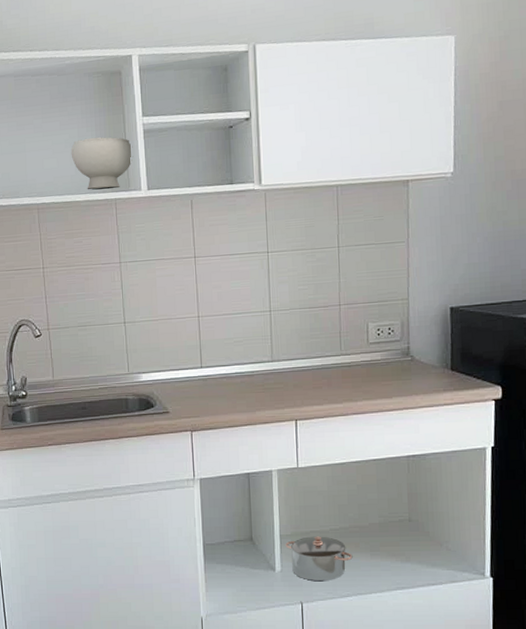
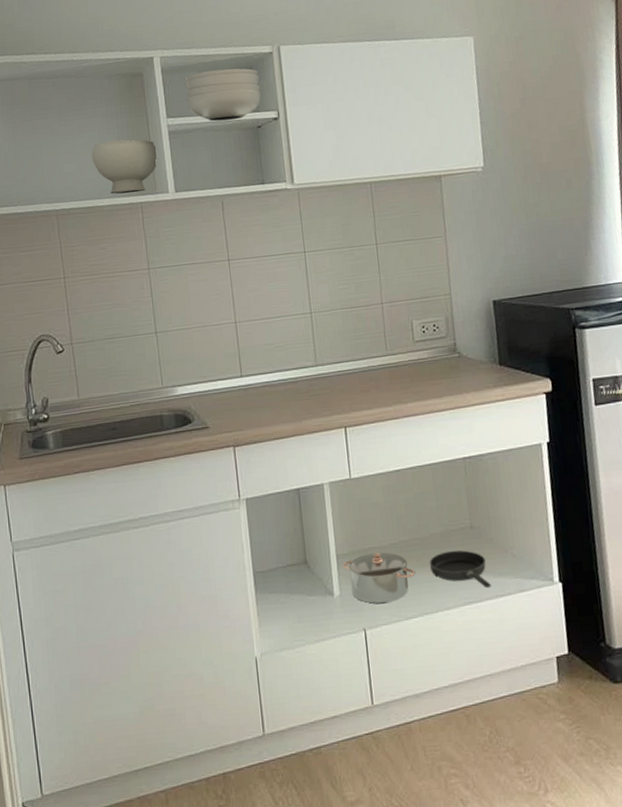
bowl: none [160,67,235,121] -> present [184,68,261,122]
frying pan: none [366,539,424,577] -> present [429,550,491,589]

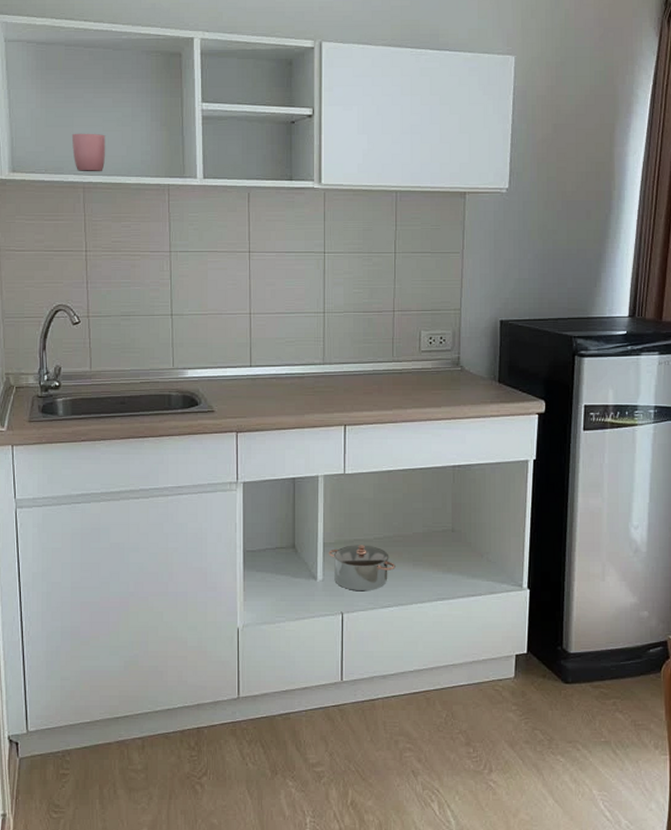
cup: none [41,160,77,200] -> present [71,133,106,172]
bowl: present [91,139,159,194] -> none [123,118,190,174]
bowl: present [184,68,261,122] -> none [223,59,298,113]
frying pan: present [429,550,491,589] -> none [409,550,464,588]

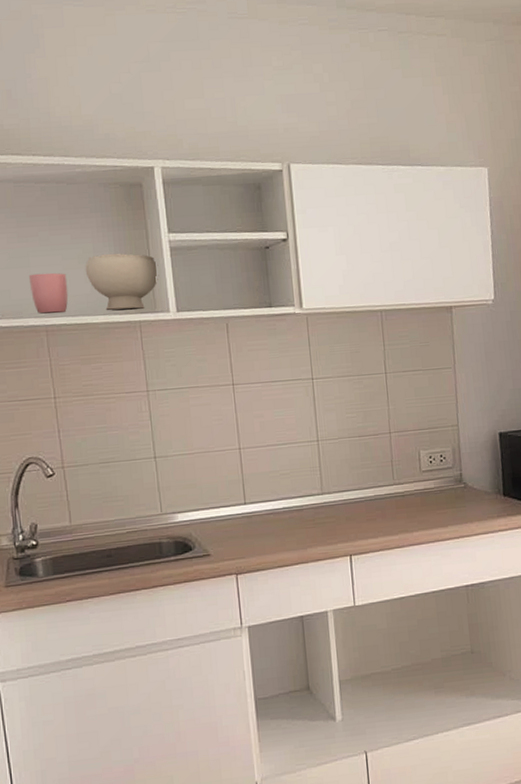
bowl: none [123,118,190,174] -> present [85,253,159,312]
cooking pot: present [328,545,396,592] -> none [345,677,417,727]

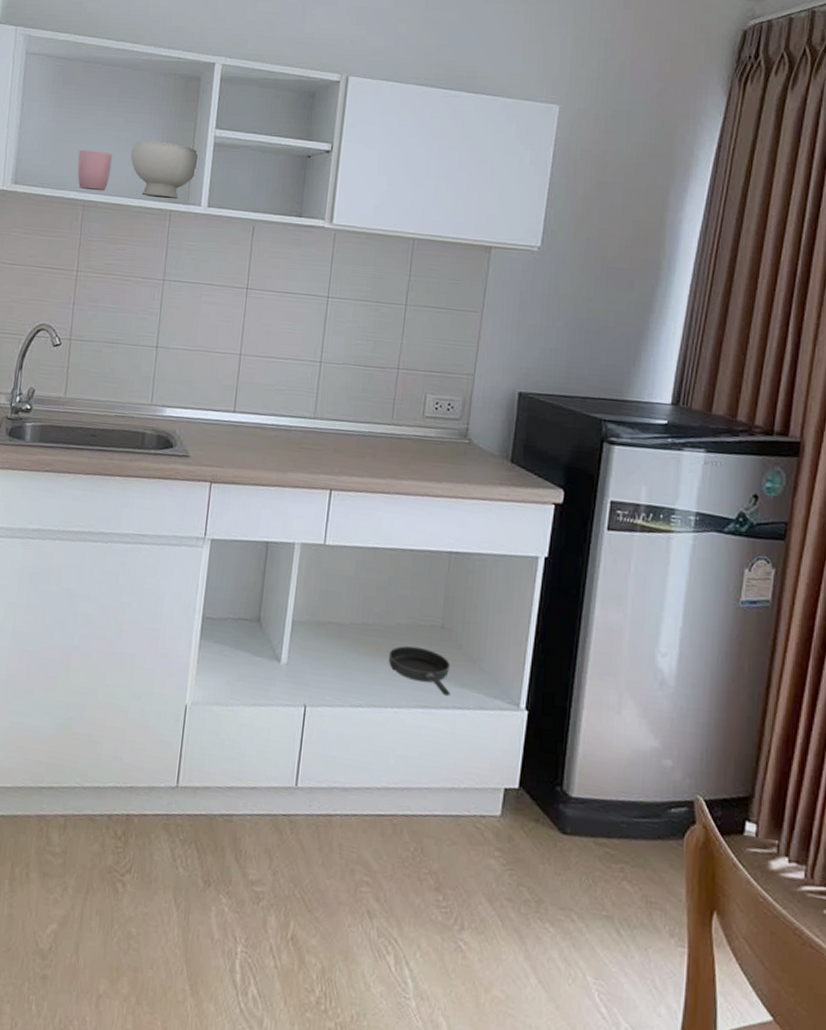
frying pan: none [430,674,489,710] -> present [388,646,451,697]

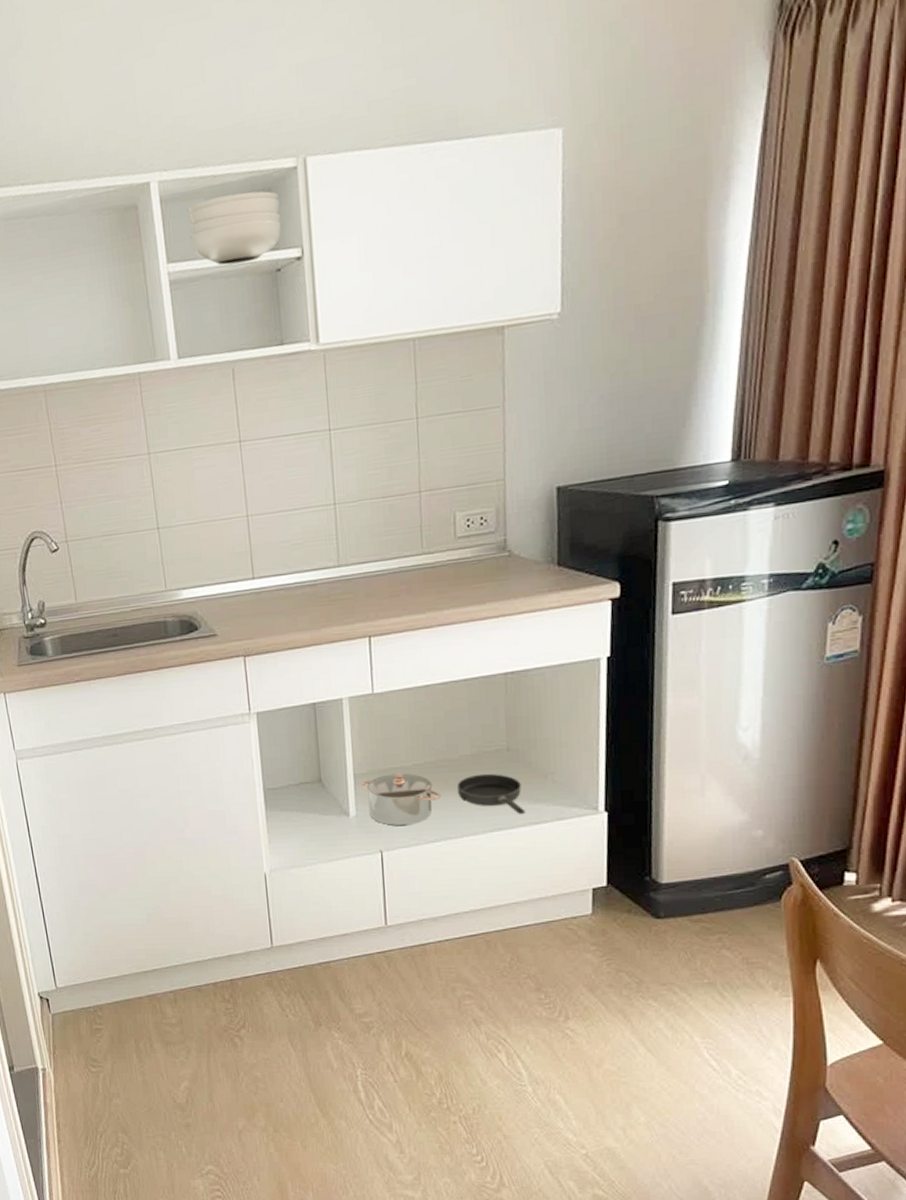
cup: present [77,149,113,192] -> none [24,322,65,372]
bowl: present [130,140,200,200] -> none [80,292,159,364]
bowl: none [239,87,321,145] -> present [187,191,282,266]
cooking pot: none [296,627,372,685] -> present [360,773,441,826]

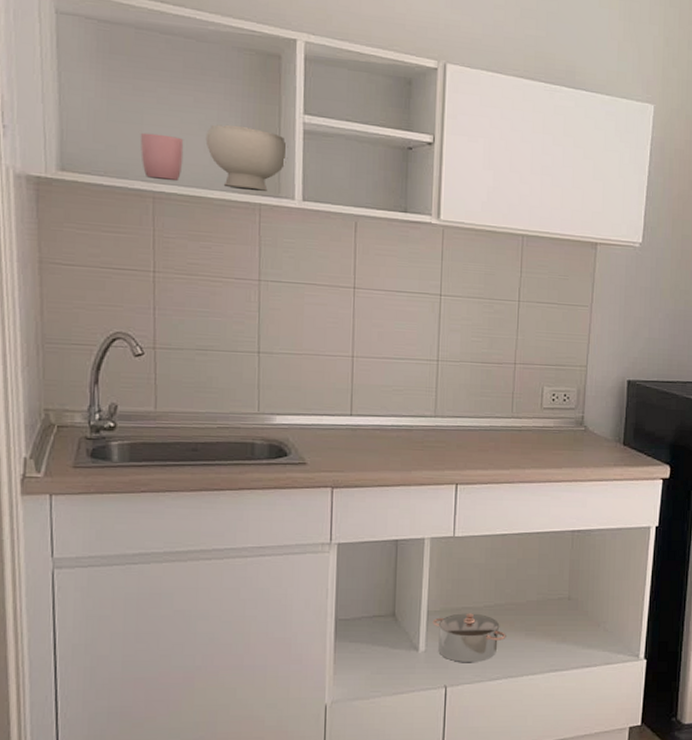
cup: none [24,322,65,372] -> present [139,132,184,182]
bowl: none [80,292,159,364] -> present [205,124,288,192]
bowl: present [187,191,282,266] -> none [329,70,419,135]
frying pan: present [456,773,526,815] -> none [521,618,579,658]

